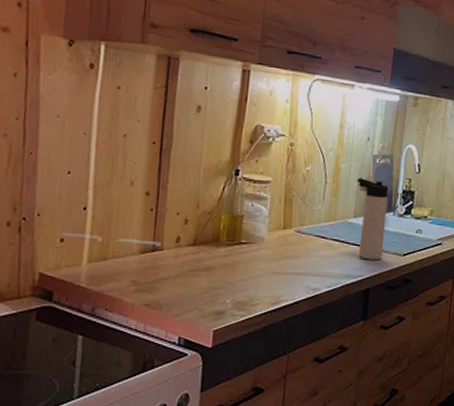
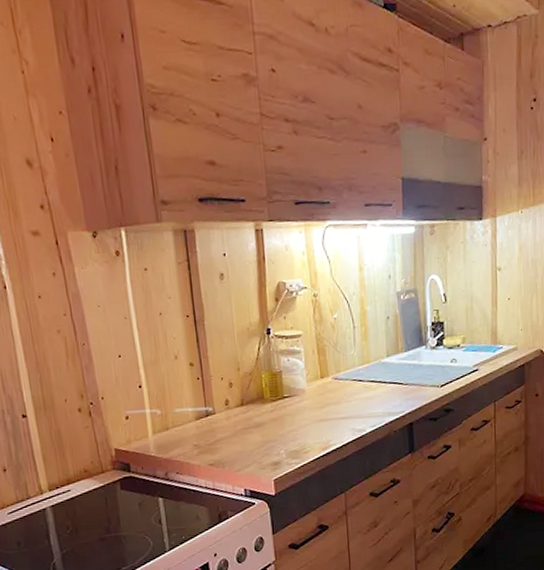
thermos bottle: present [357,178,389,260] -> none [384,317,421,396]

